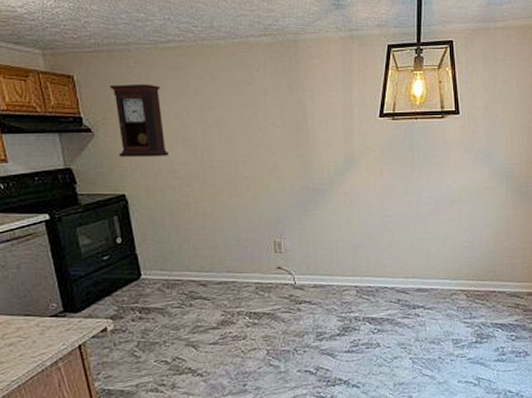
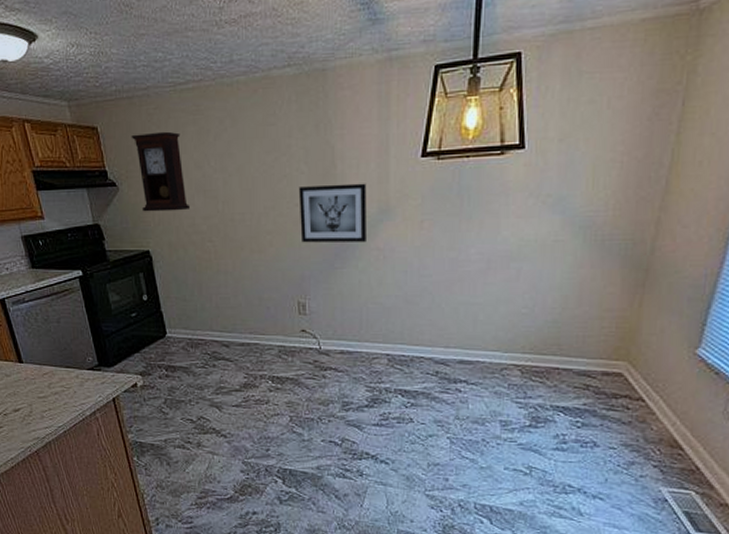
wall art: none [274,137,335,188] -> present [298,183,367,243]

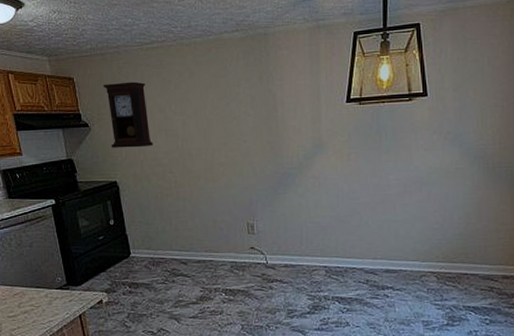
wall art: present [298,183,367,243] -> none [246,123,304,173]

